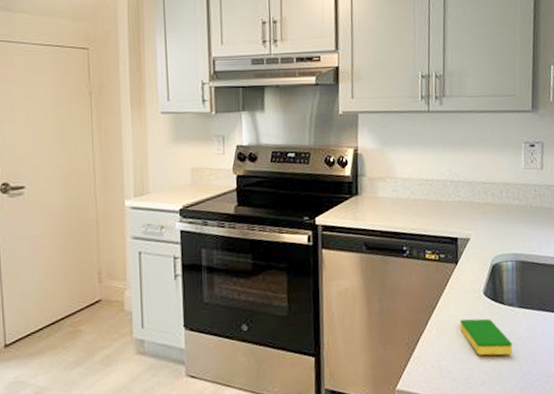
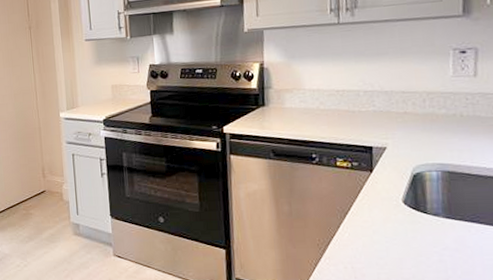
dish sponge: present [459,318,513,356] -> none [375,225,438,264]

